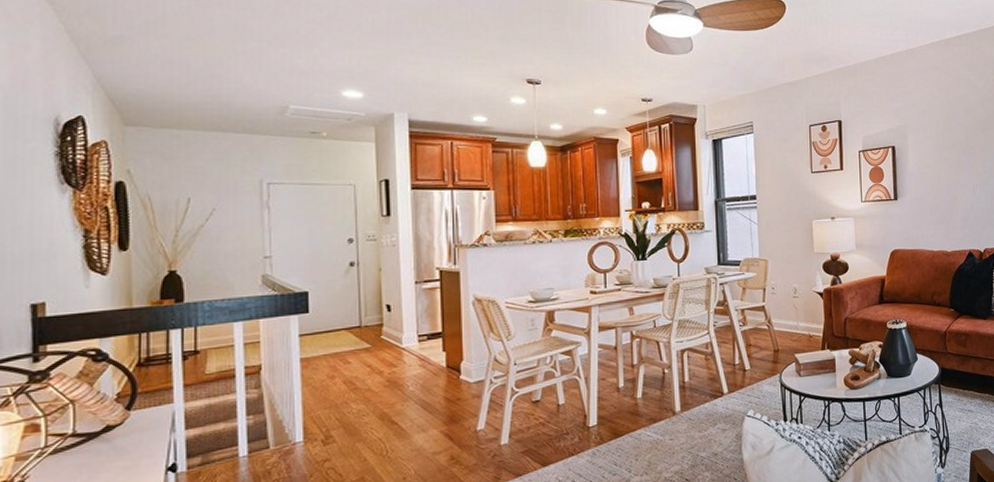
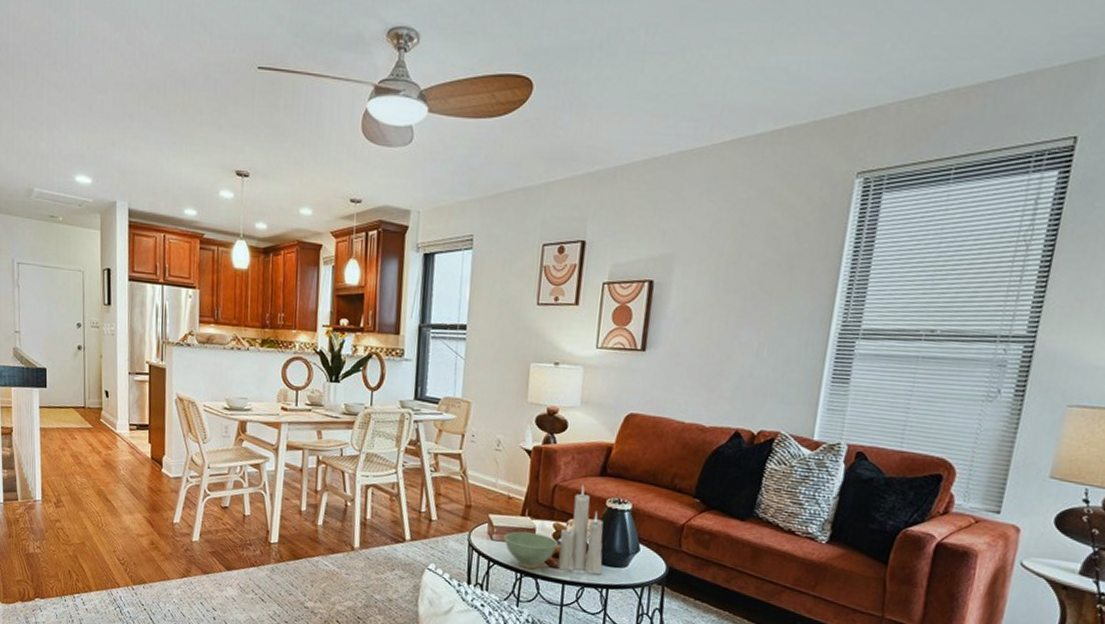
bowl: none [810,362,855,395] -> present [504,531,558,569]
candle: none [856,313,892,390] -> present [557,484,604,575]

